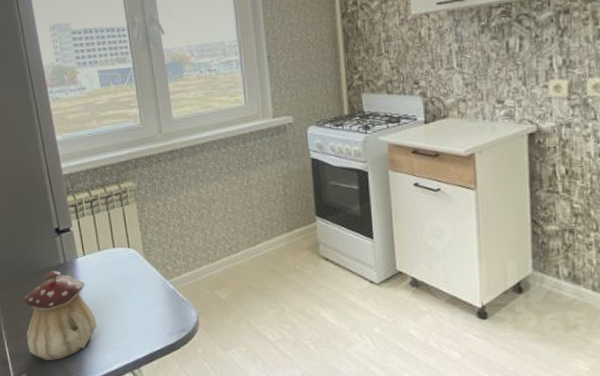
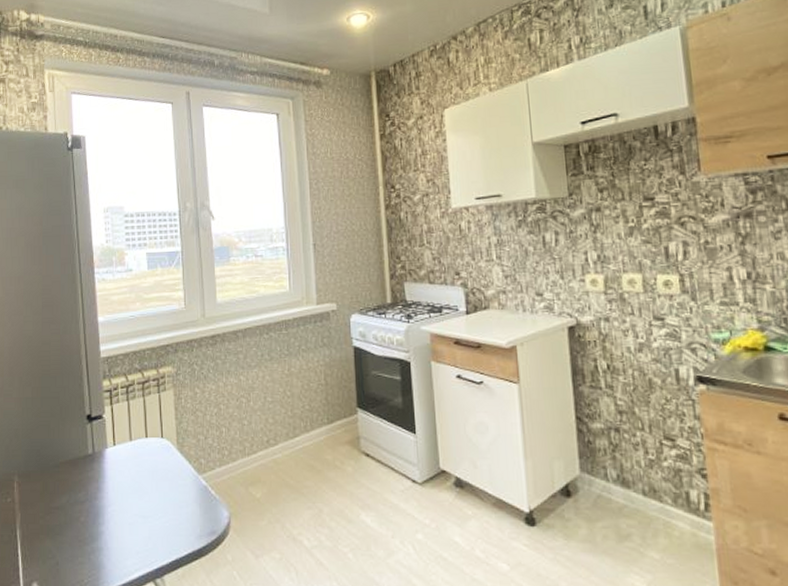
teapot: present [23,271,97,361] -> none [43,462,121,567]

